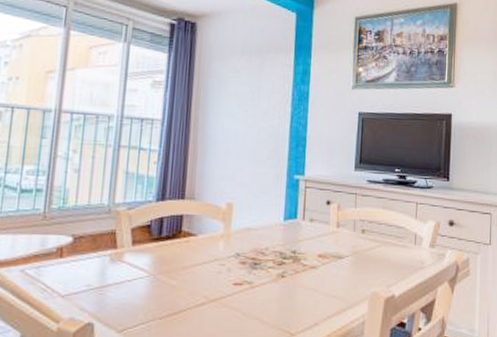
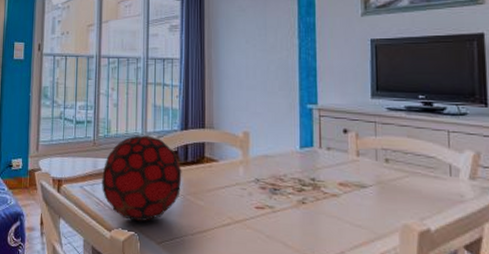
decorative orb: none [50,206,154,309] -> present [102,135,182,222]

